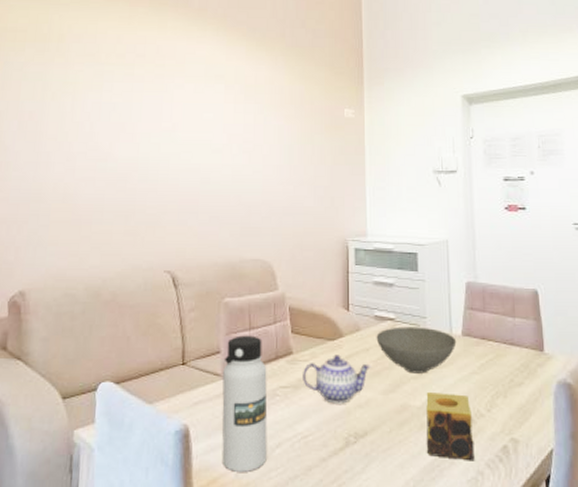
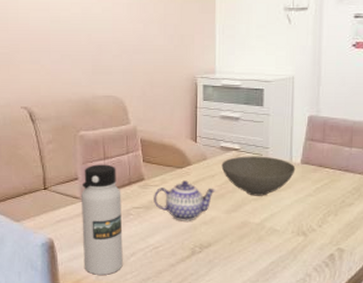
candle: present [426,391,475,461] -> none [262,211,305,266]

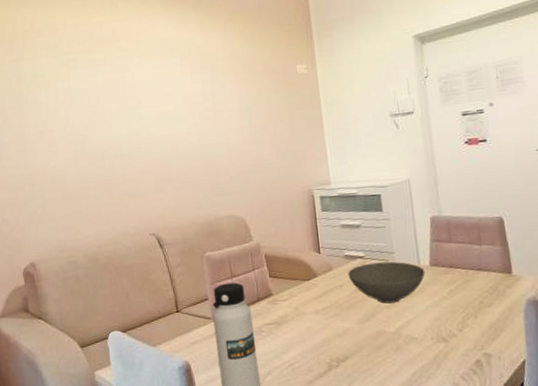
teapot: present [154,180,216,221] -> none [283,292,346,335]

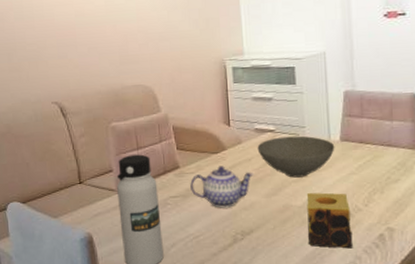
teapot: none [283,292,346,335] -> present [190,166,254,208]
candle: none [399,318,450,376] -> present [306,192,353,249]

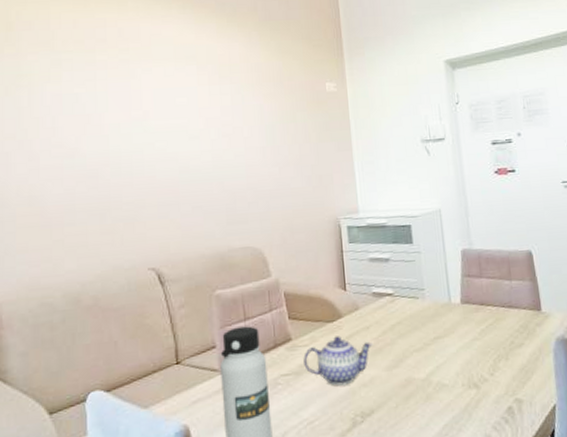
bowl: present [257,135,335,178] -> none [375,299,456,347]
candle: present [306,192,353,249] -> none [429,362,482,427]

